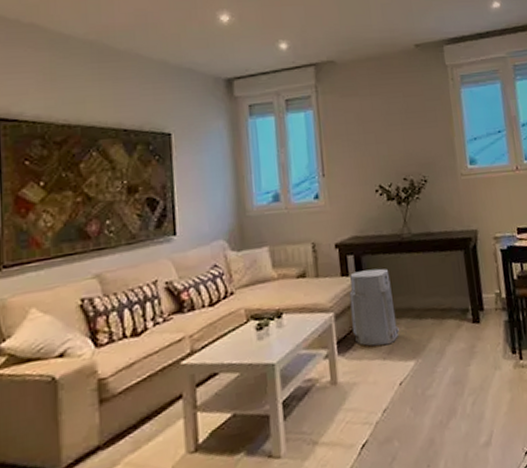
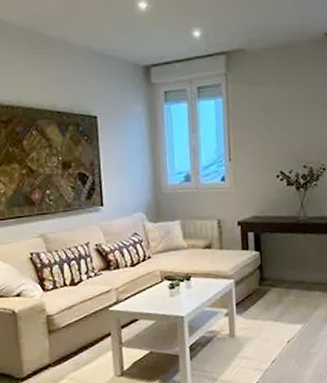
air purifier: present [349,268,399,346] -> none [248,245,290,310]

